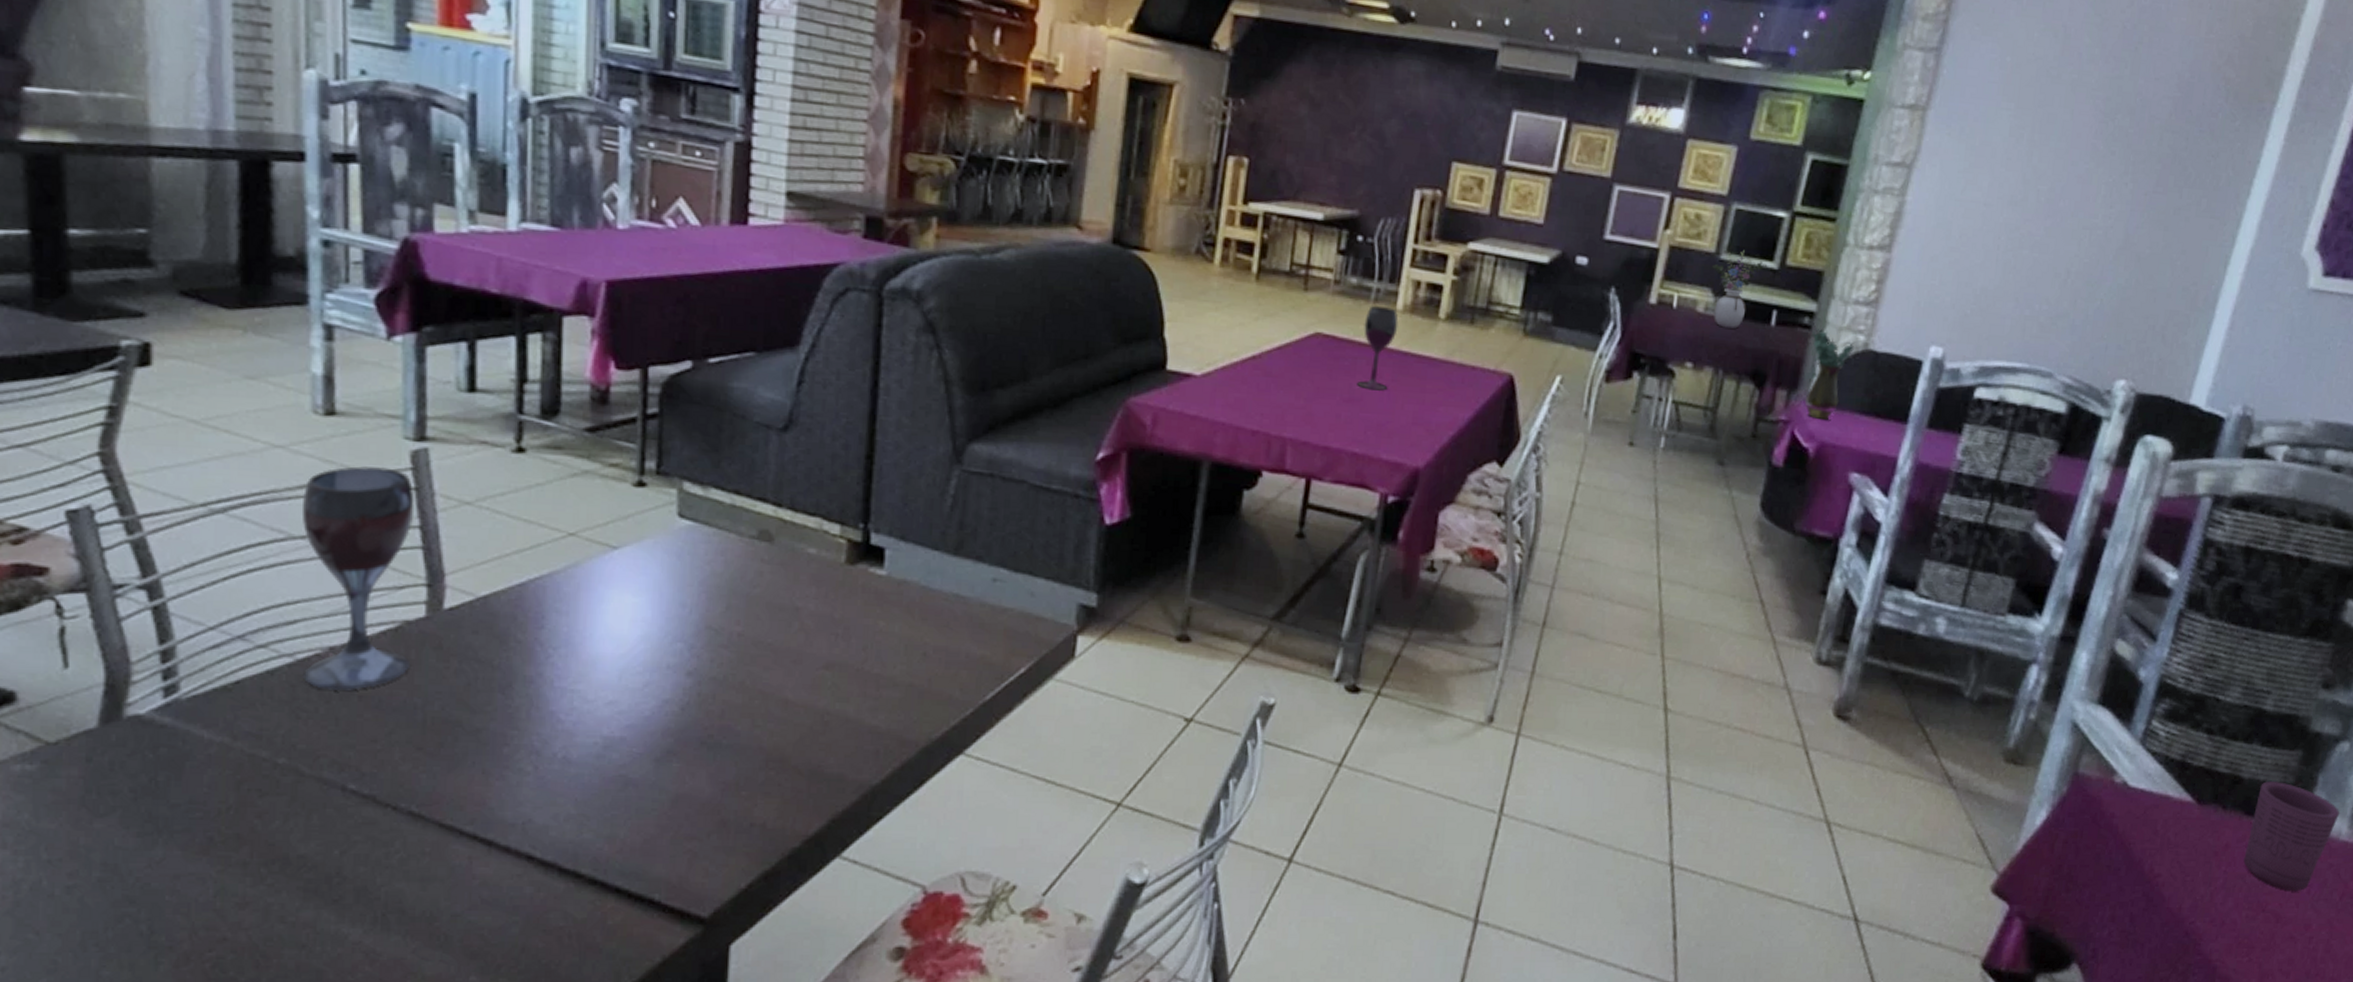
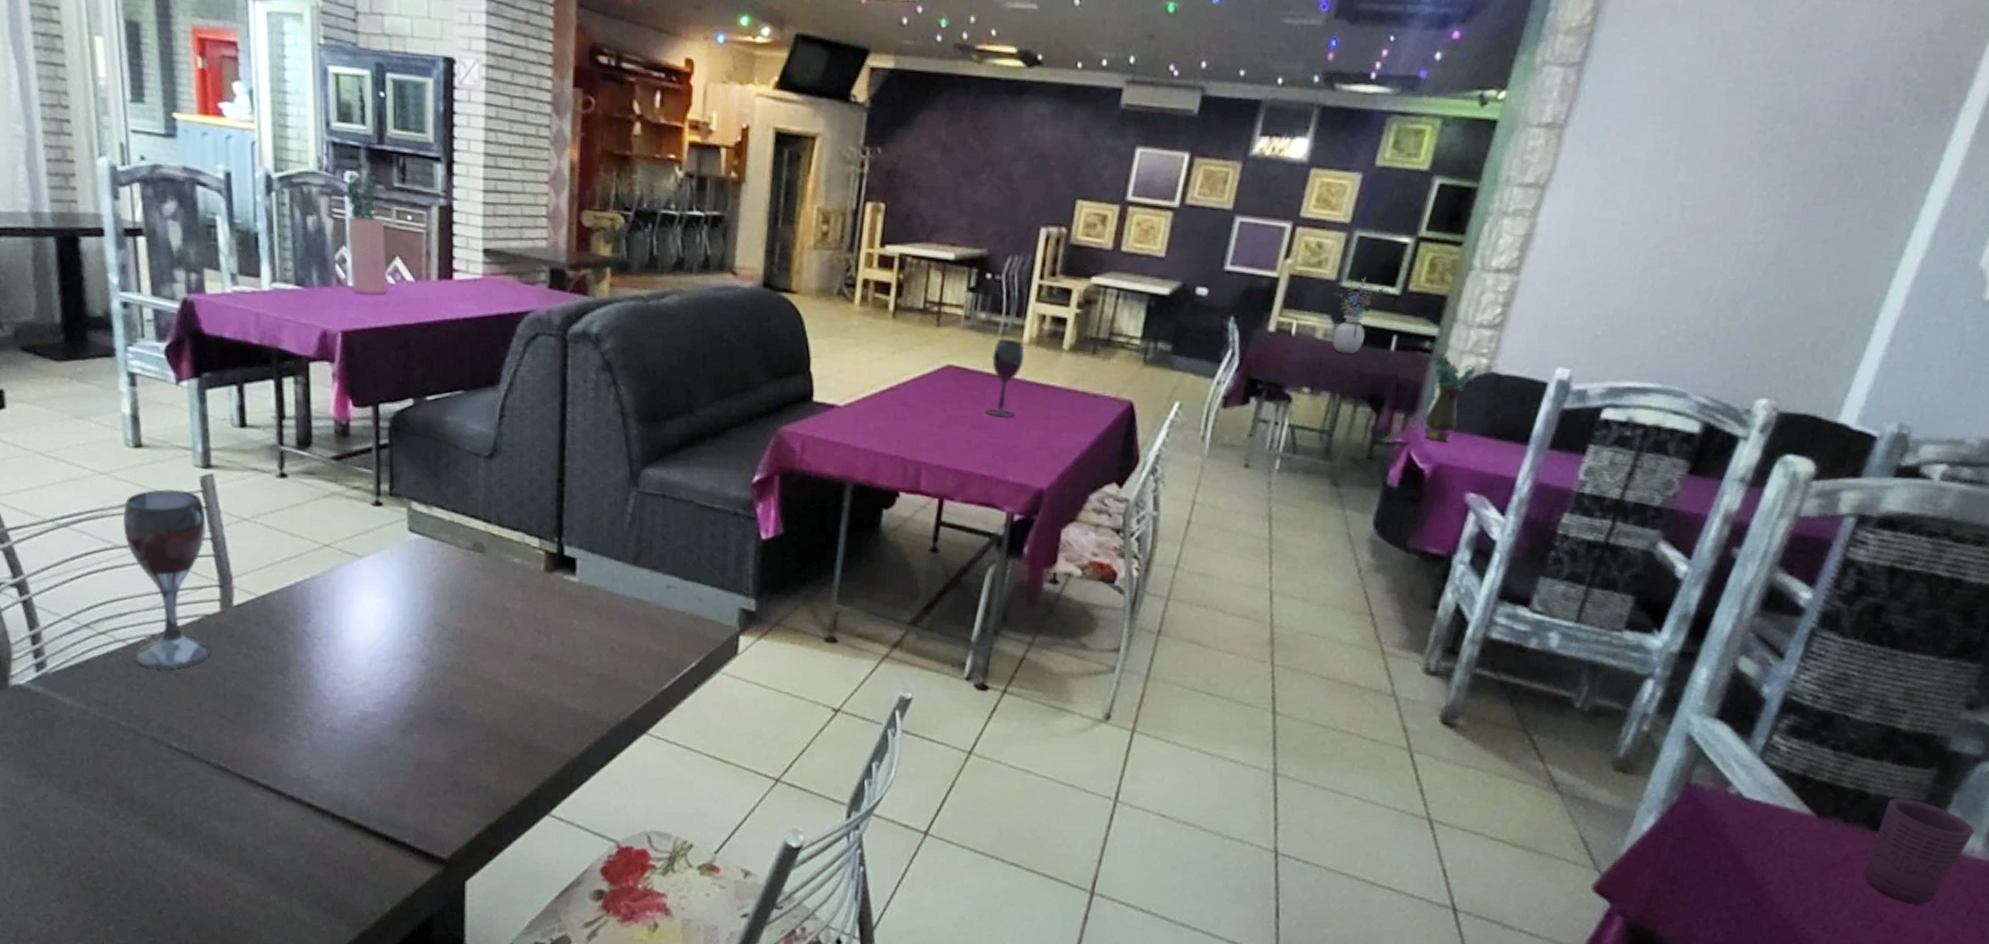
vase: none [620,91,668,242] -> present [347,164,388,296]

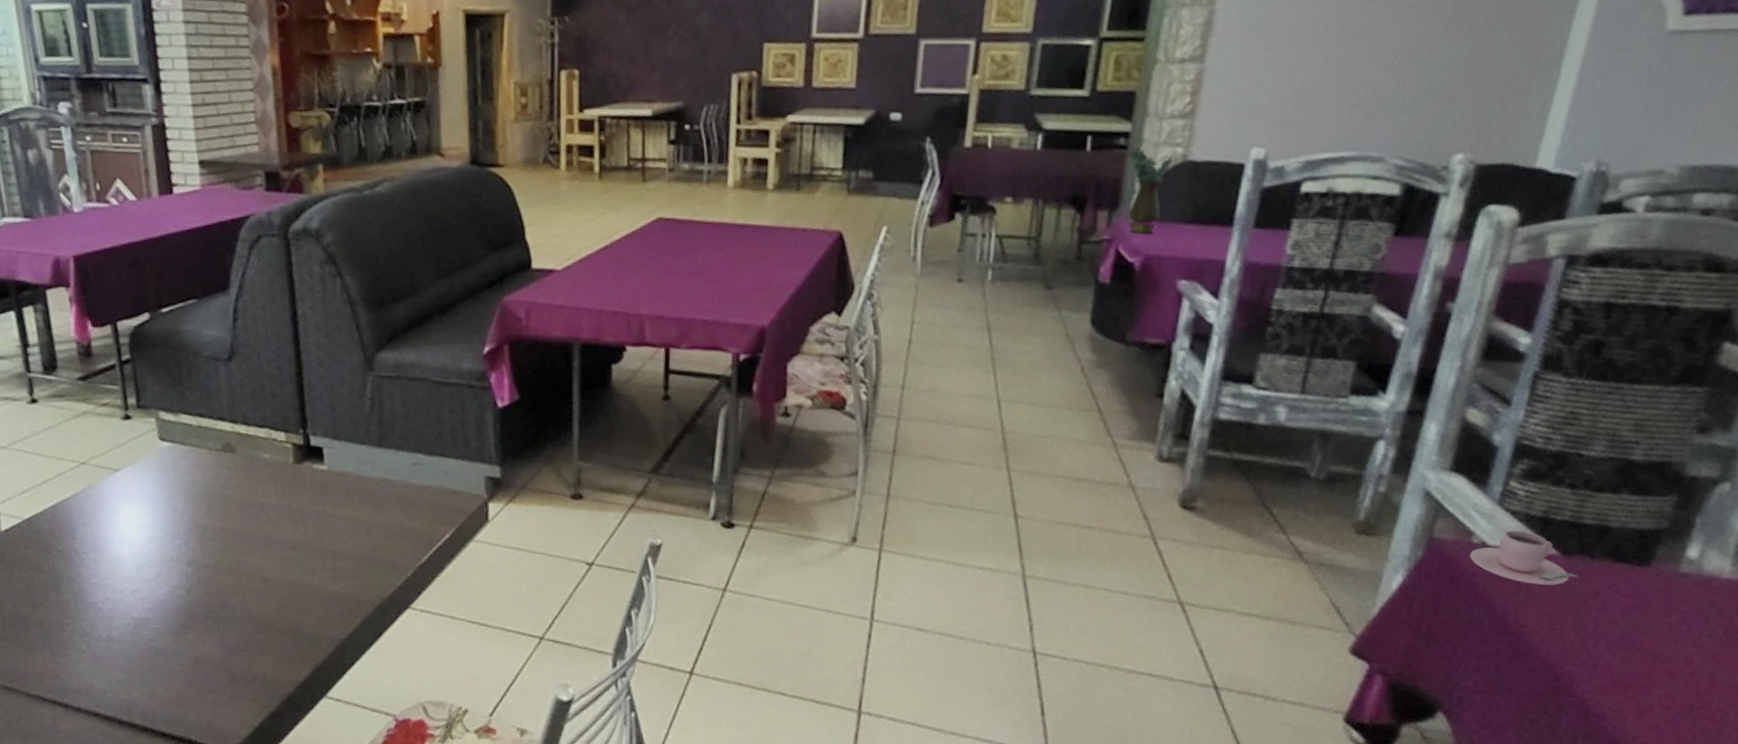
vase: present [347,164,388,296] -> none [61,92,113,220]
wine glass: present [986,338,1025,419] -> none [700,186,731,263]
bouquet: present [1331,277,1389,355] -> none [1022,83,1079,161]
teacup: none [1724,785,1831,845] -> present [1470,530,1580,586]
cup: present [1863,798,1975,905] -> none [1615,527,1722,631]

